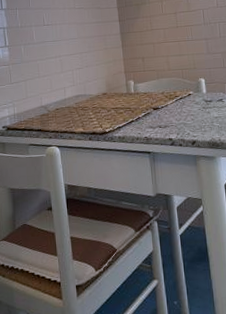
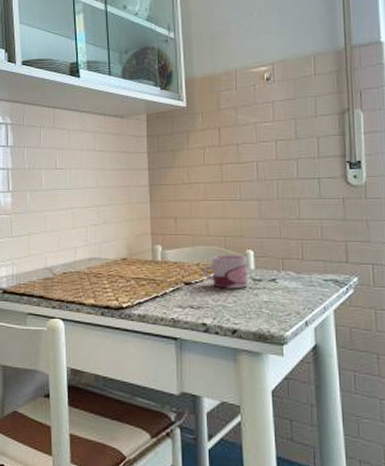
mug: none [167,83,202,110] -> present [203,255,249,289]

